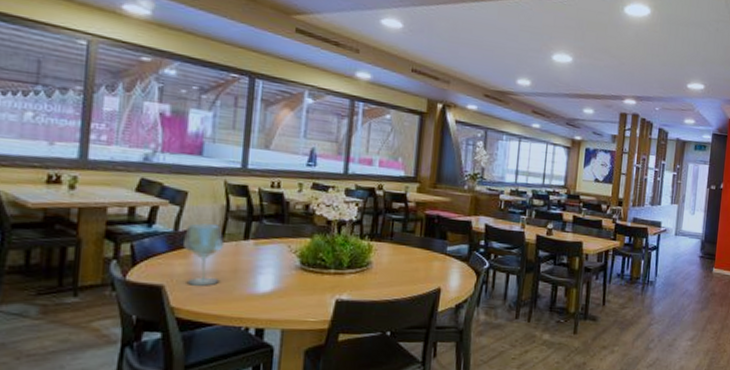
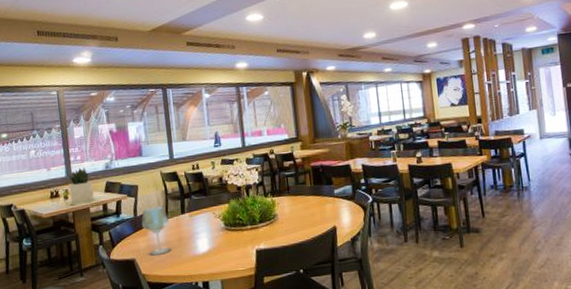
planter: none [75,150,121,202] -> present [65,168,97,205]

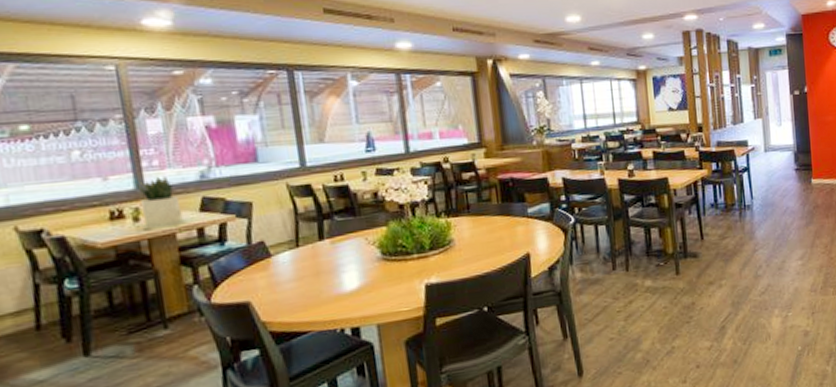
wine glass: present [141,206,171,256] -> none [259,230,305,297]

